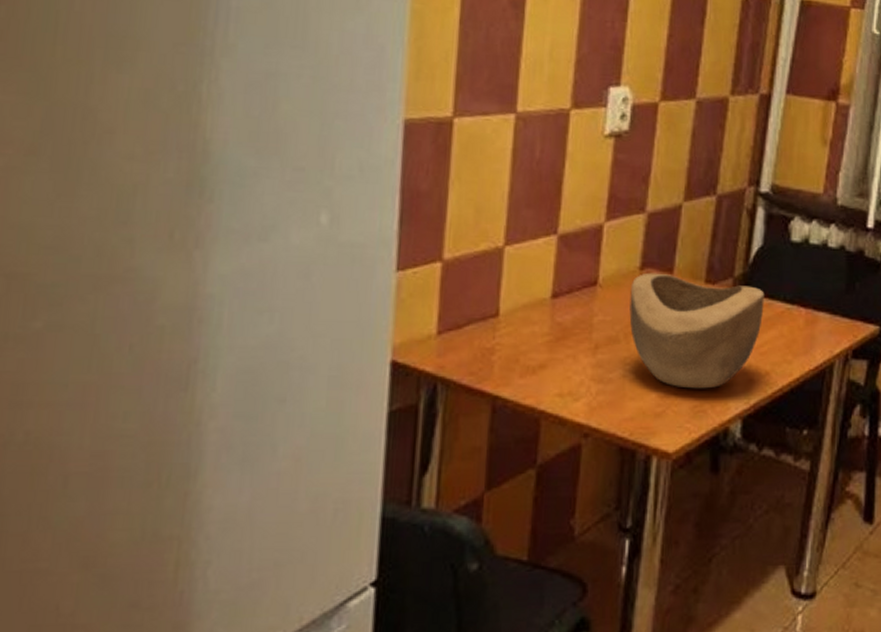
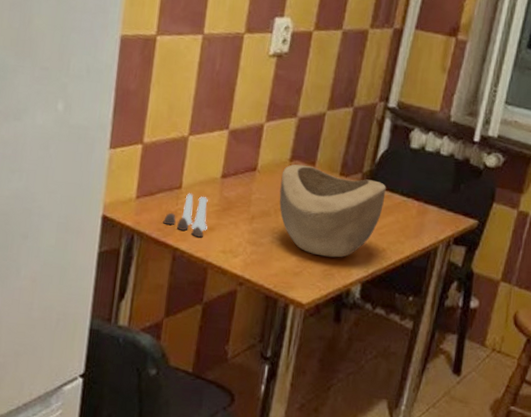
salt and pepper shaker set: none [475,321,537,379] -> present [162,193,208,238]

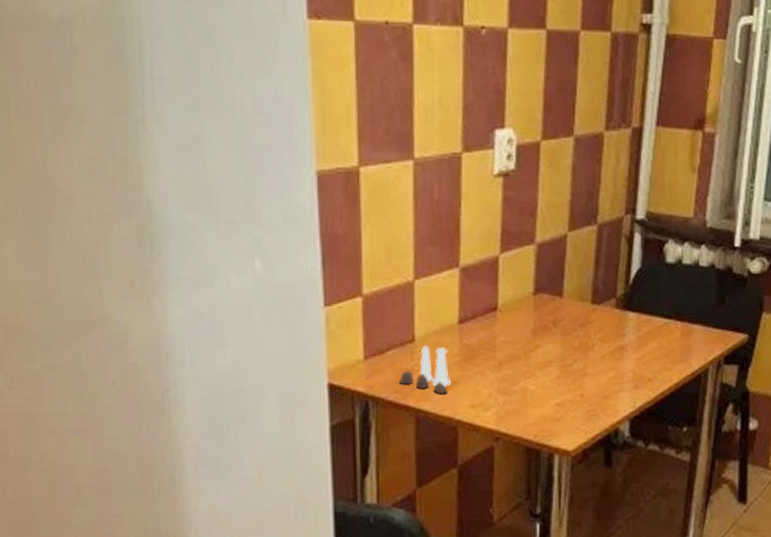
decorative bowl: present [279,164,386,258] -> none [526,297,645,396]

